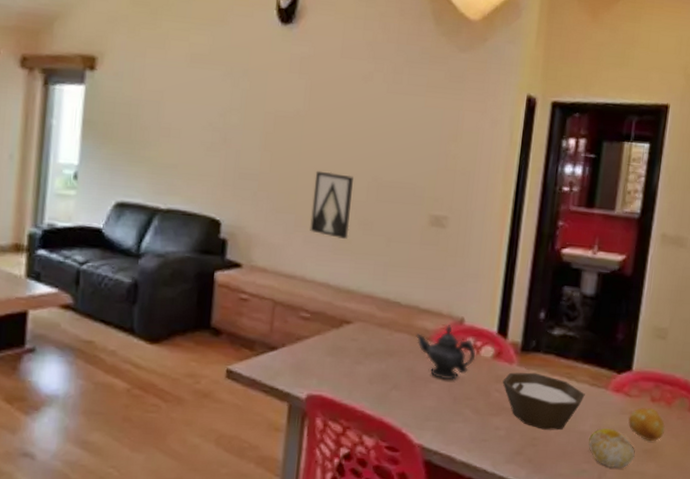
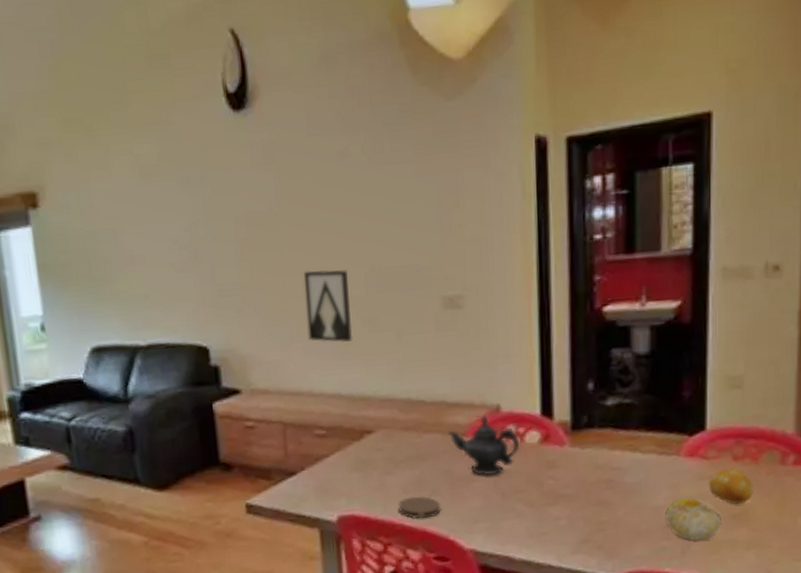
coaster: none [361,387,399,410] -> present [398,496,441,519]
bowl: present [502,372,585,431] -> none [555,451,654,512]

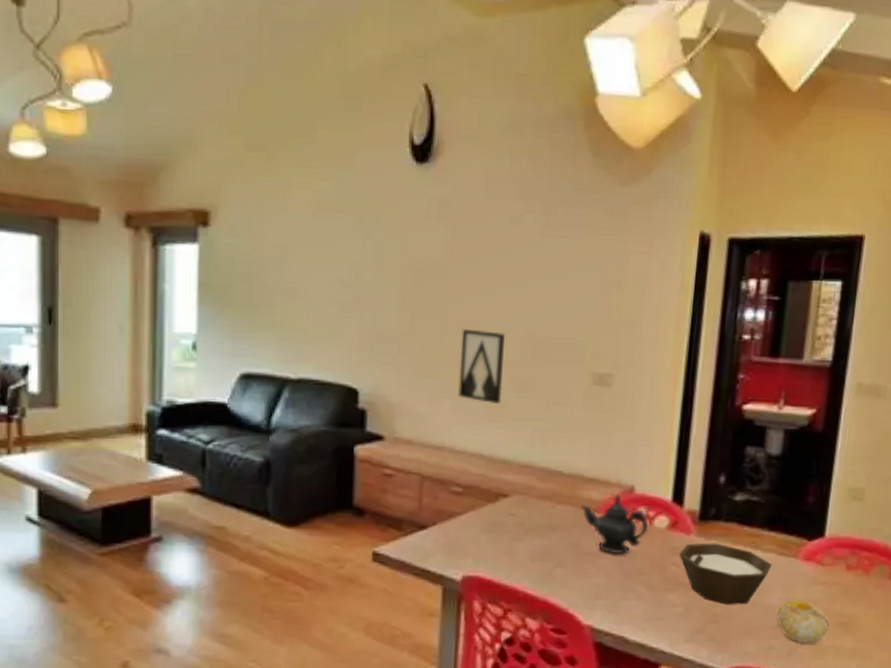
coaster: present [398,496,441,519] -> none [523,565,564,589]
bowl: none [555,451,654,512] -> present [679,543,772,605]
fruit: present [708,468,753,505] -> none [820,577,863,614]

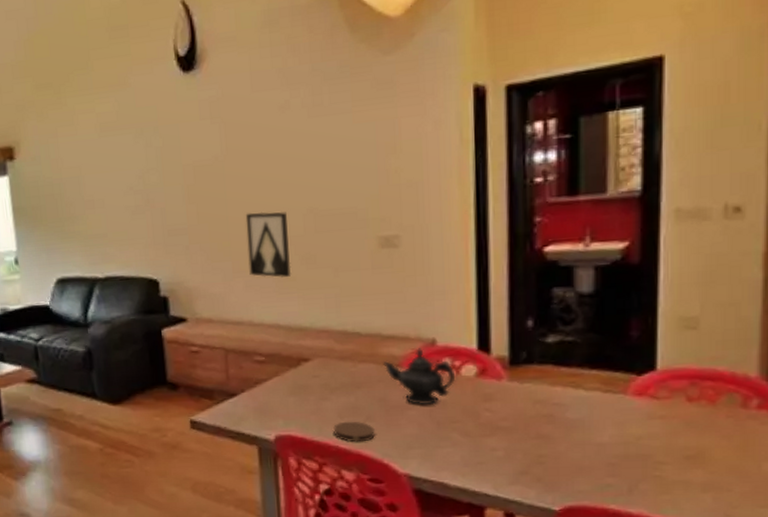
coaster: none [523,565,564,589] -> present [333,421,375,442]
bowl: present [679,543,772,605] -> none [492,386,598,446]
fruit: present [777,600,829,644] -> none [610,436,673,480]

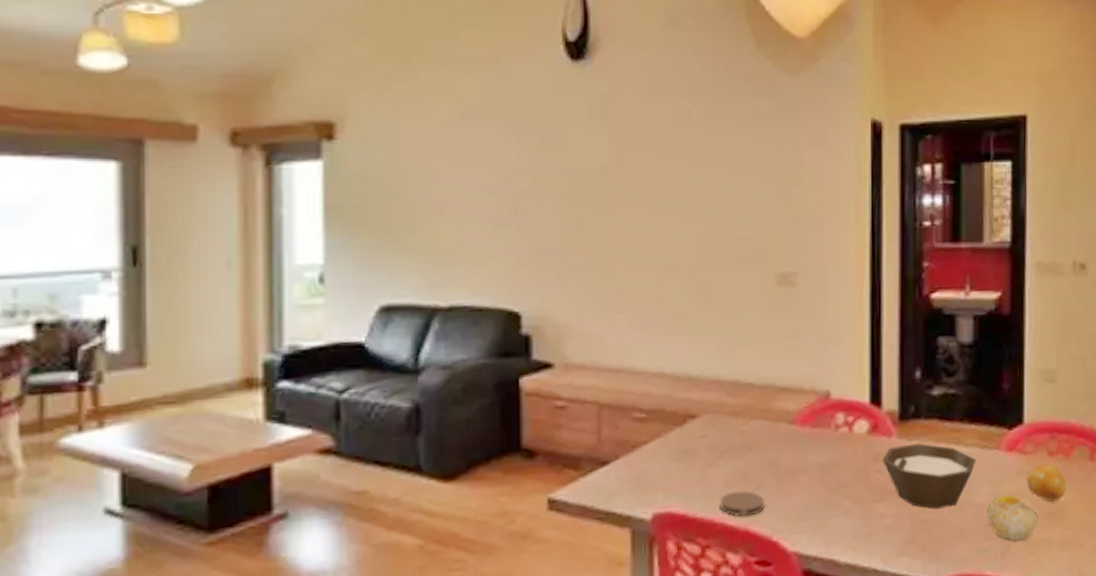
wall art: present [245,211,292,277] -> none [633,235,682,315]
teapot: present [383,348,456,406] -> none [776,401,849,469]
bowl: none [492,386,598,446] -> present [882,443,976,509]
fruit: none [610,436,673,480] -> present [987,495,1038,541]
fruit: none [658,409,710,446] -> present [1026,463,1066,502]

